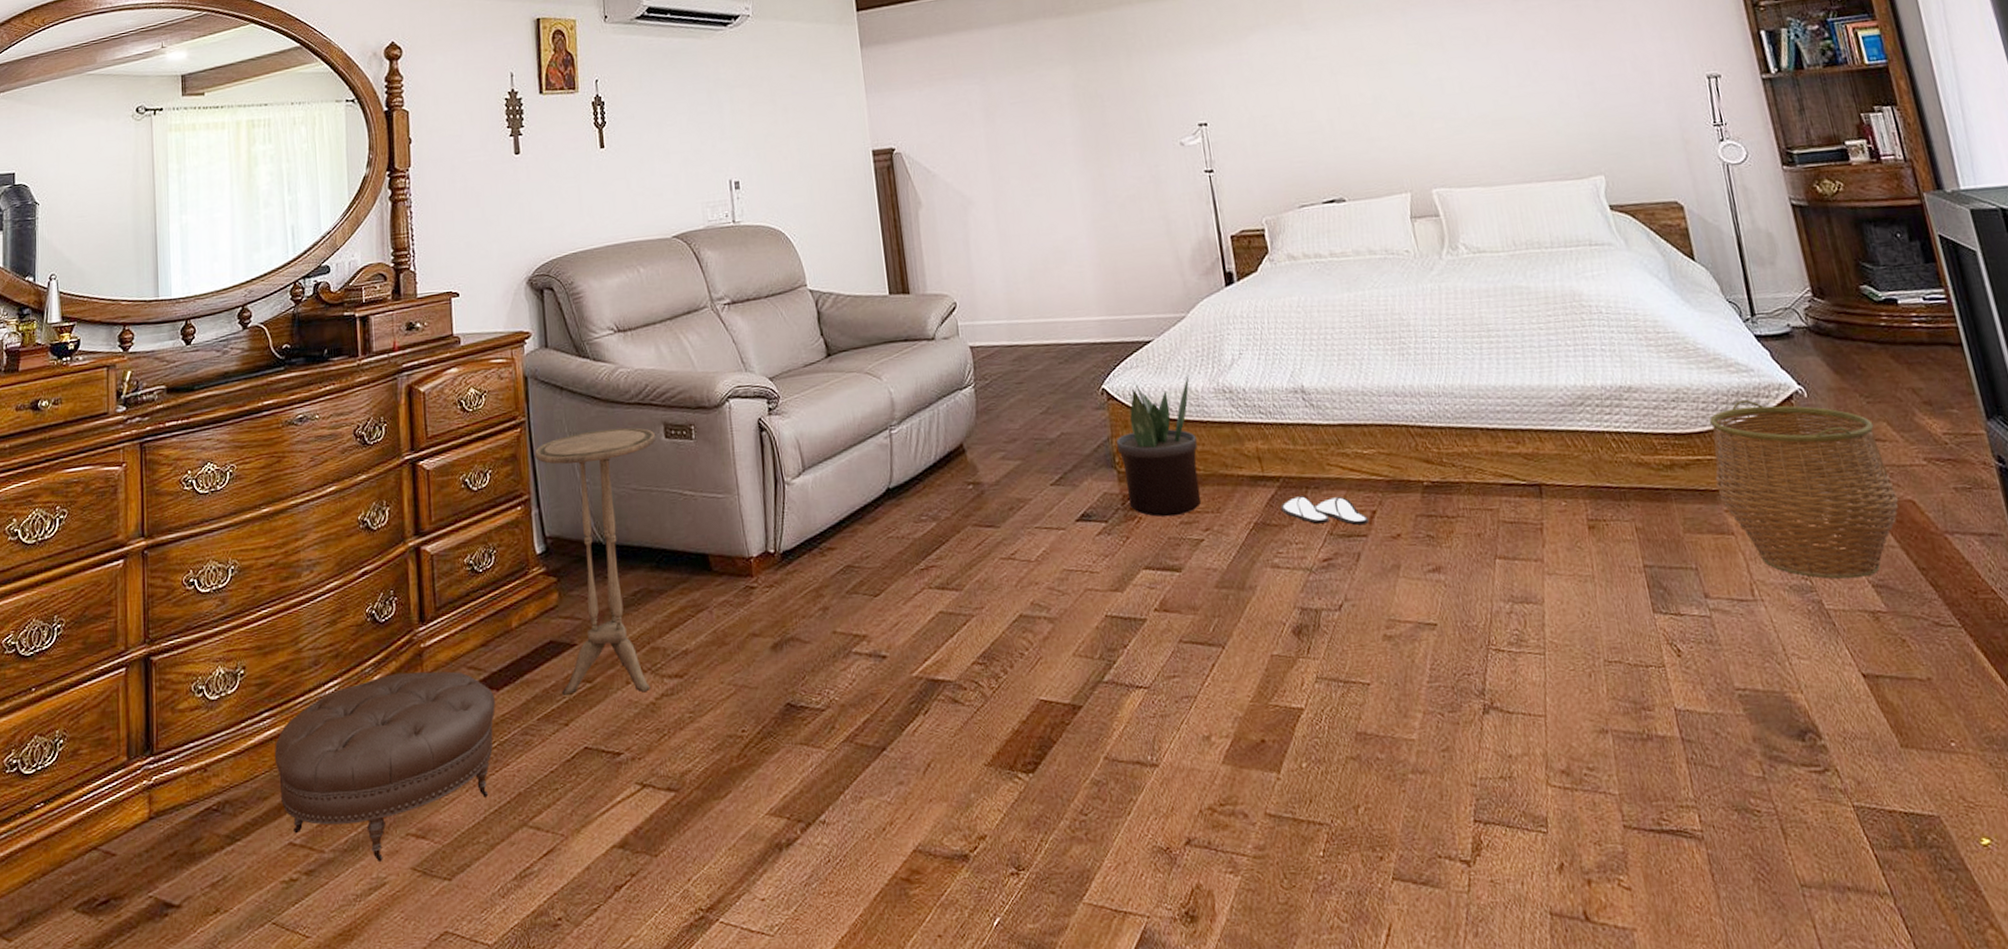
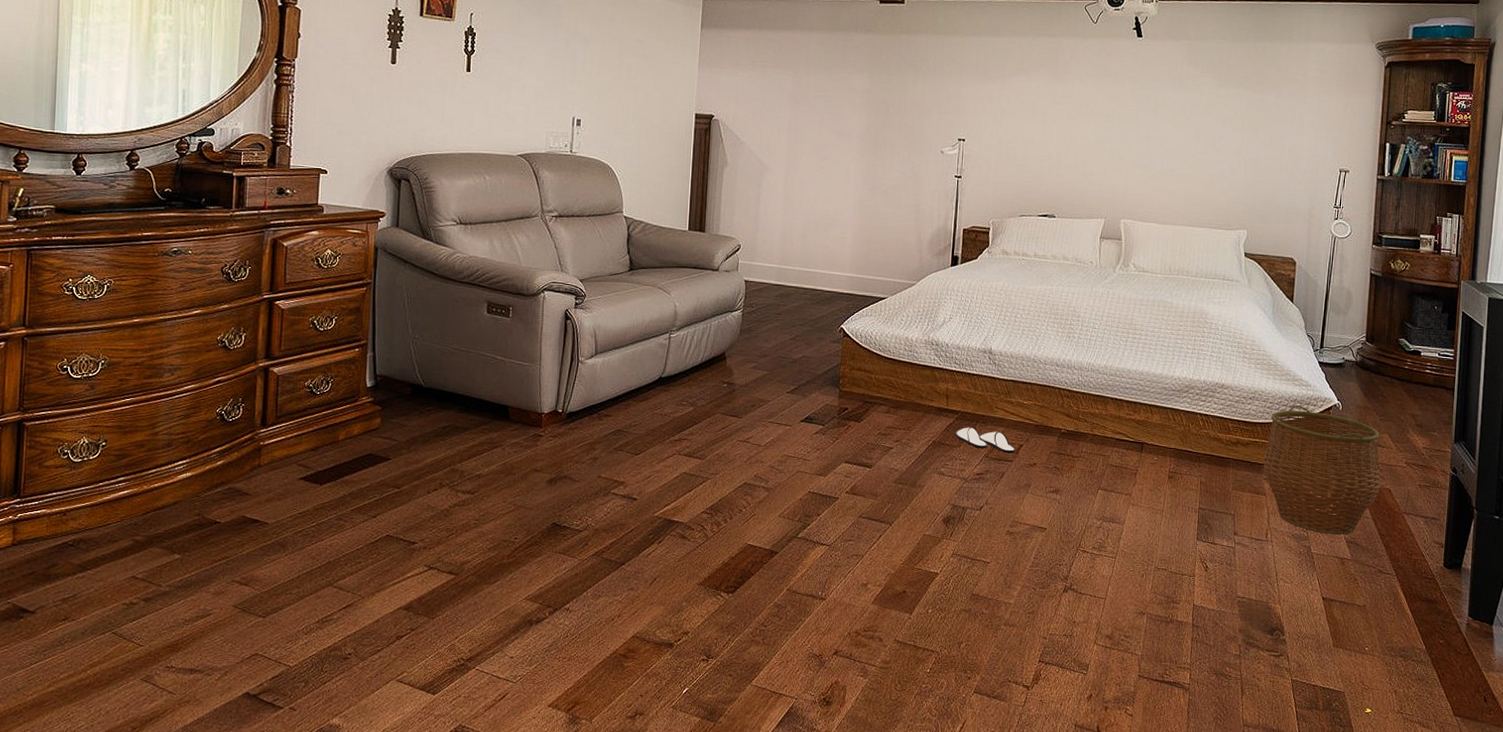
ottoman: present [274,671,495,863] -> none [125,461,318,599]
side table: present [535,427,656,695] -> none [374,298,480,501]
planter: present [1116,375,1202,517] -> none [843,327,909,428]

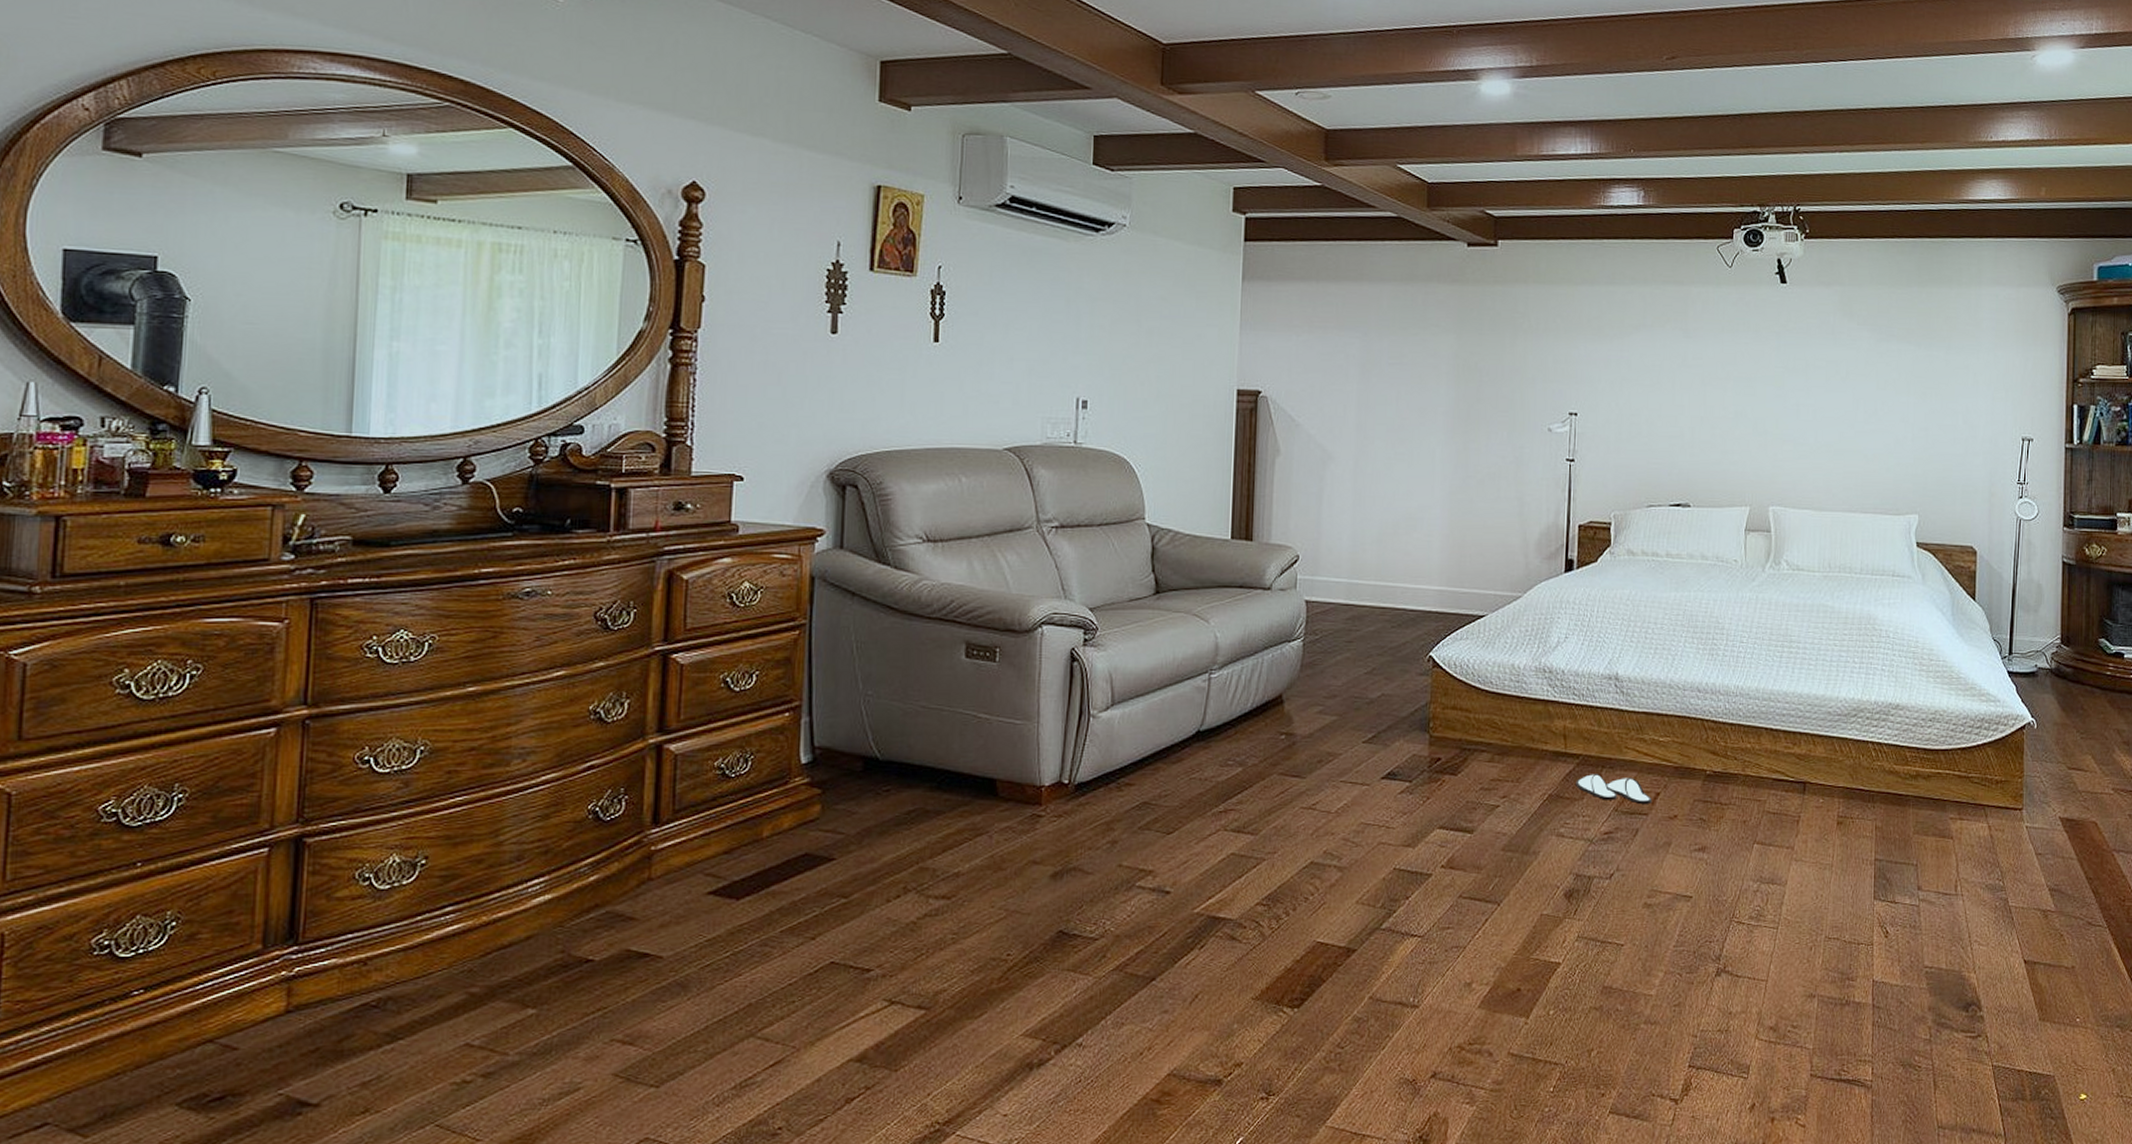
basket: present [1263,405,1381,535] -> none [1948,725,2086,882]

